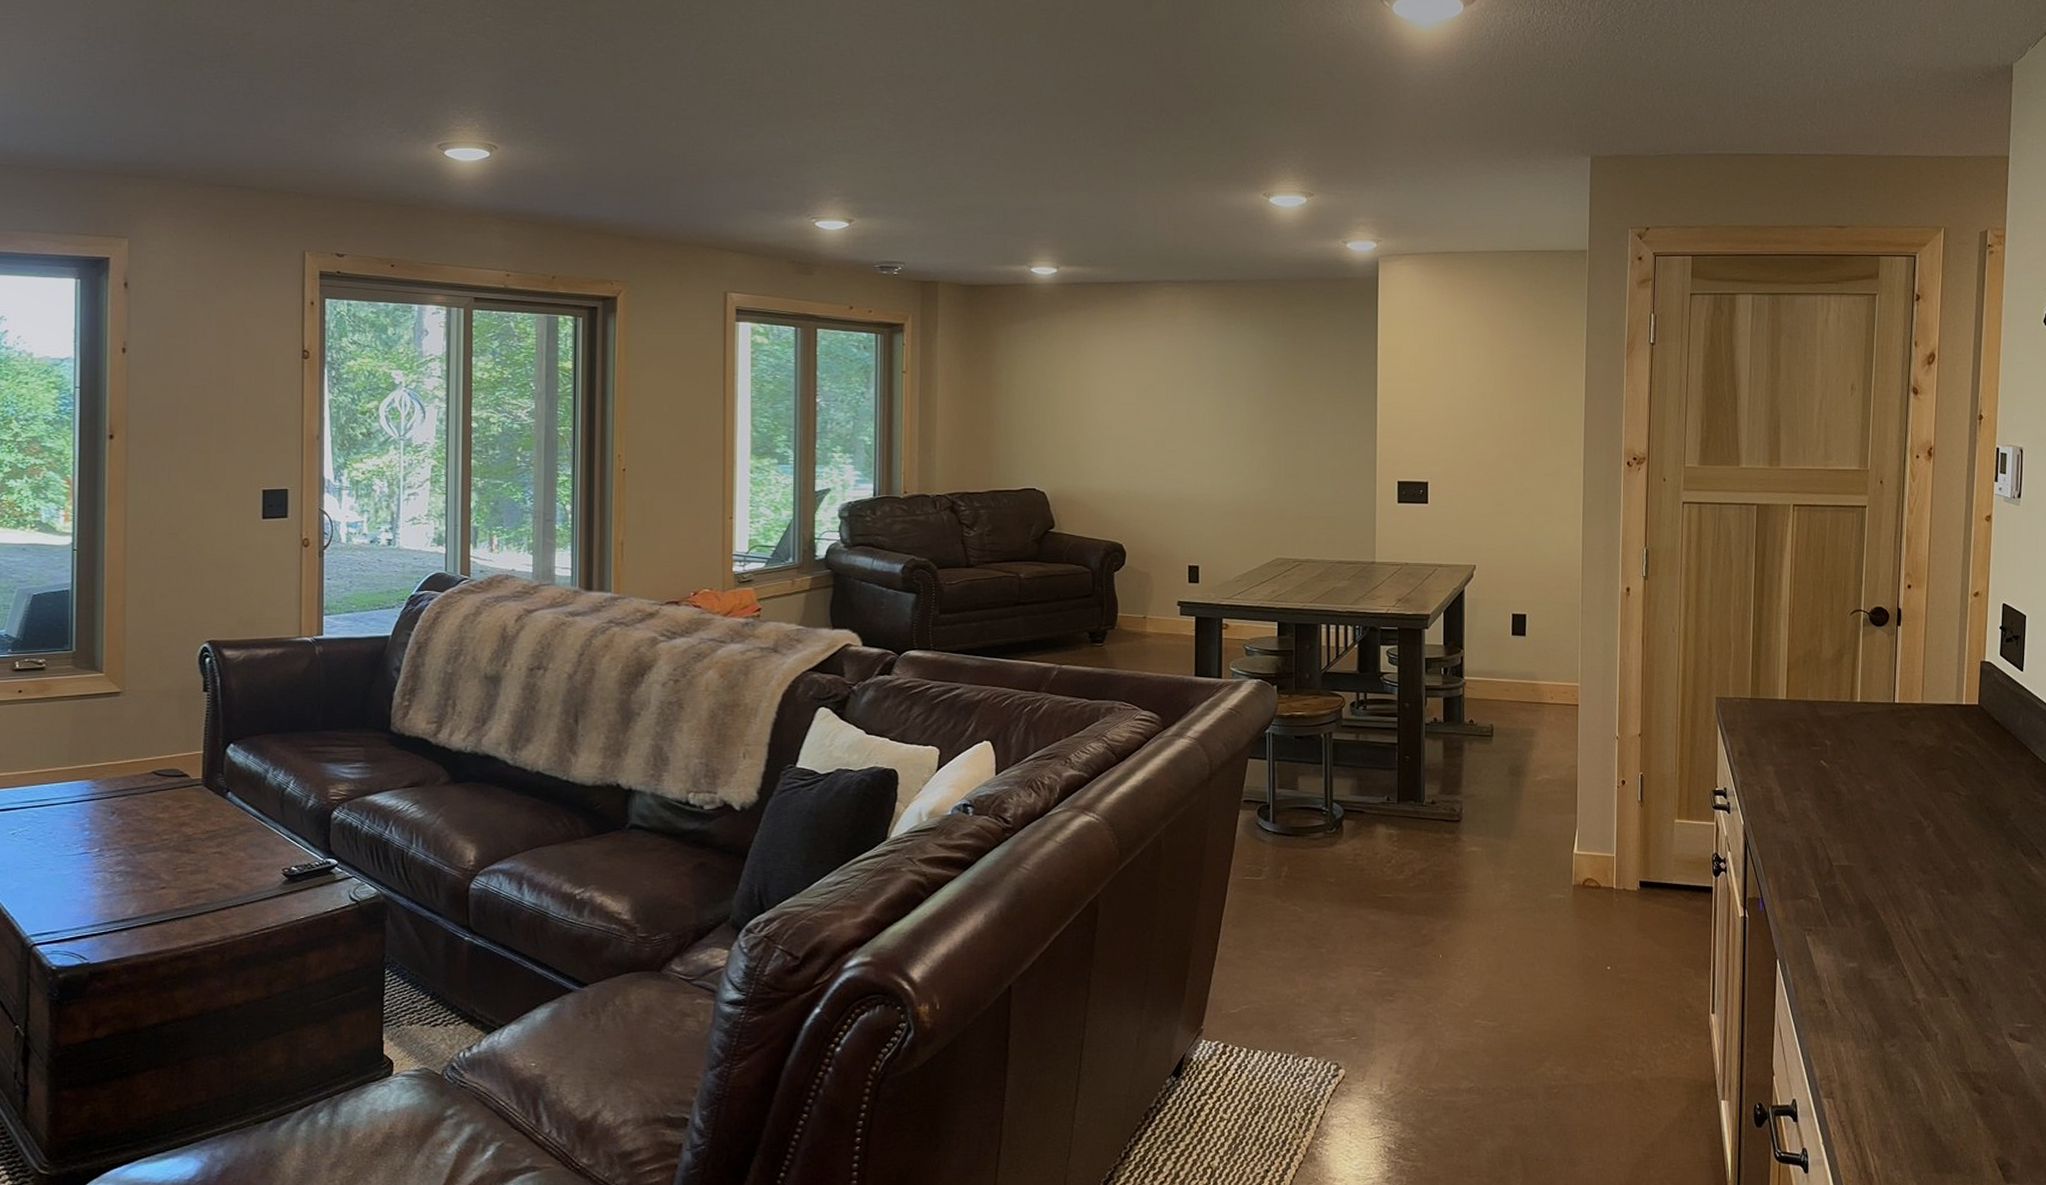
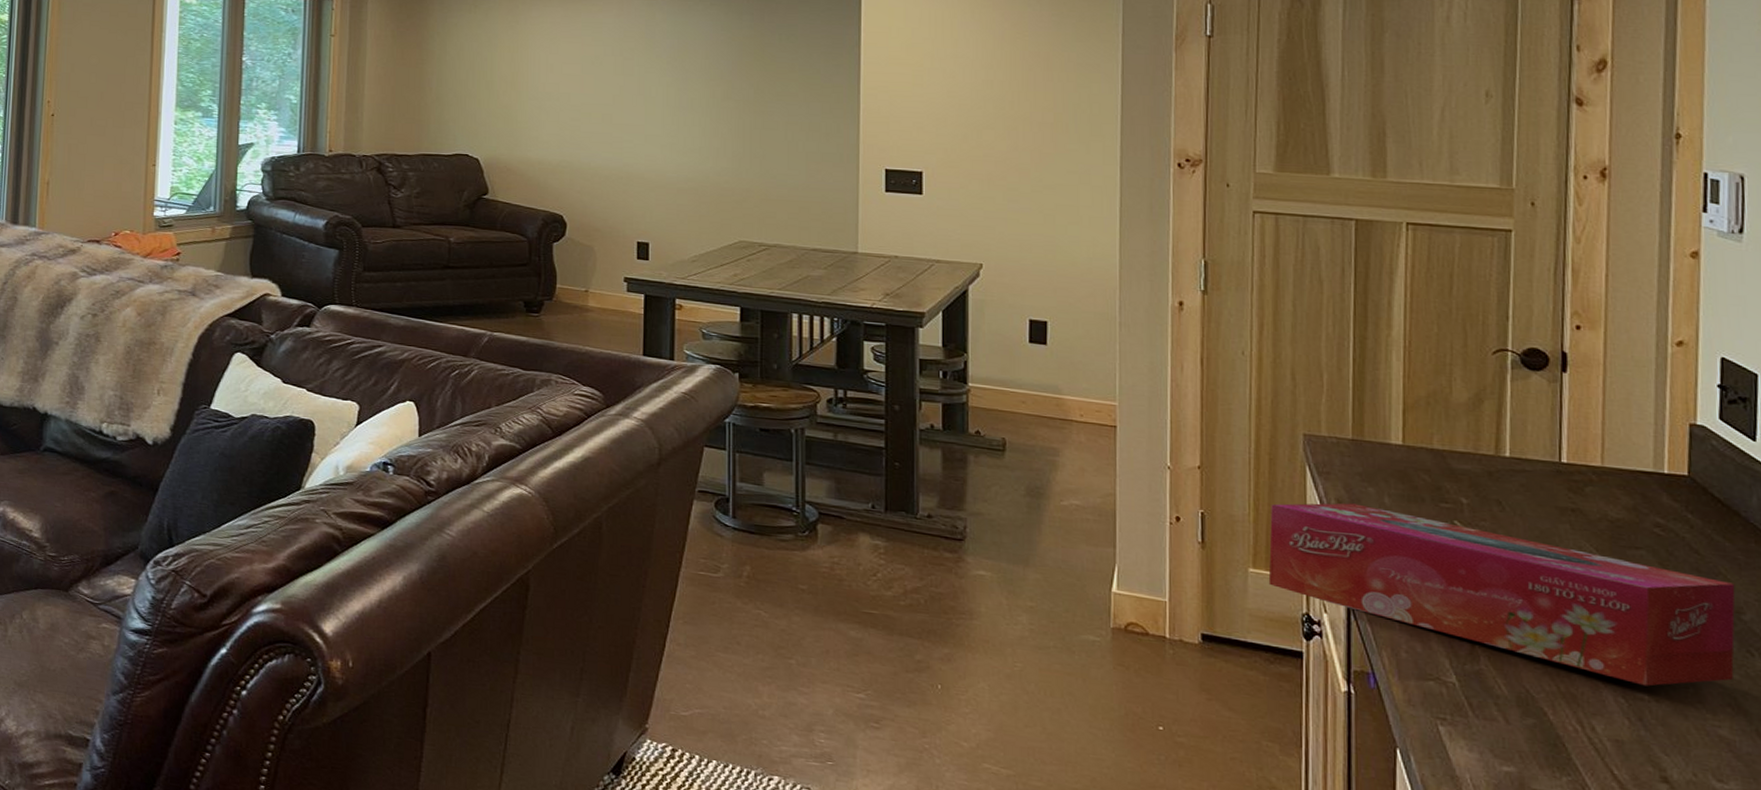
tissue box: none [1689,754,2006,883] -> present [1268,503,1736,687]

